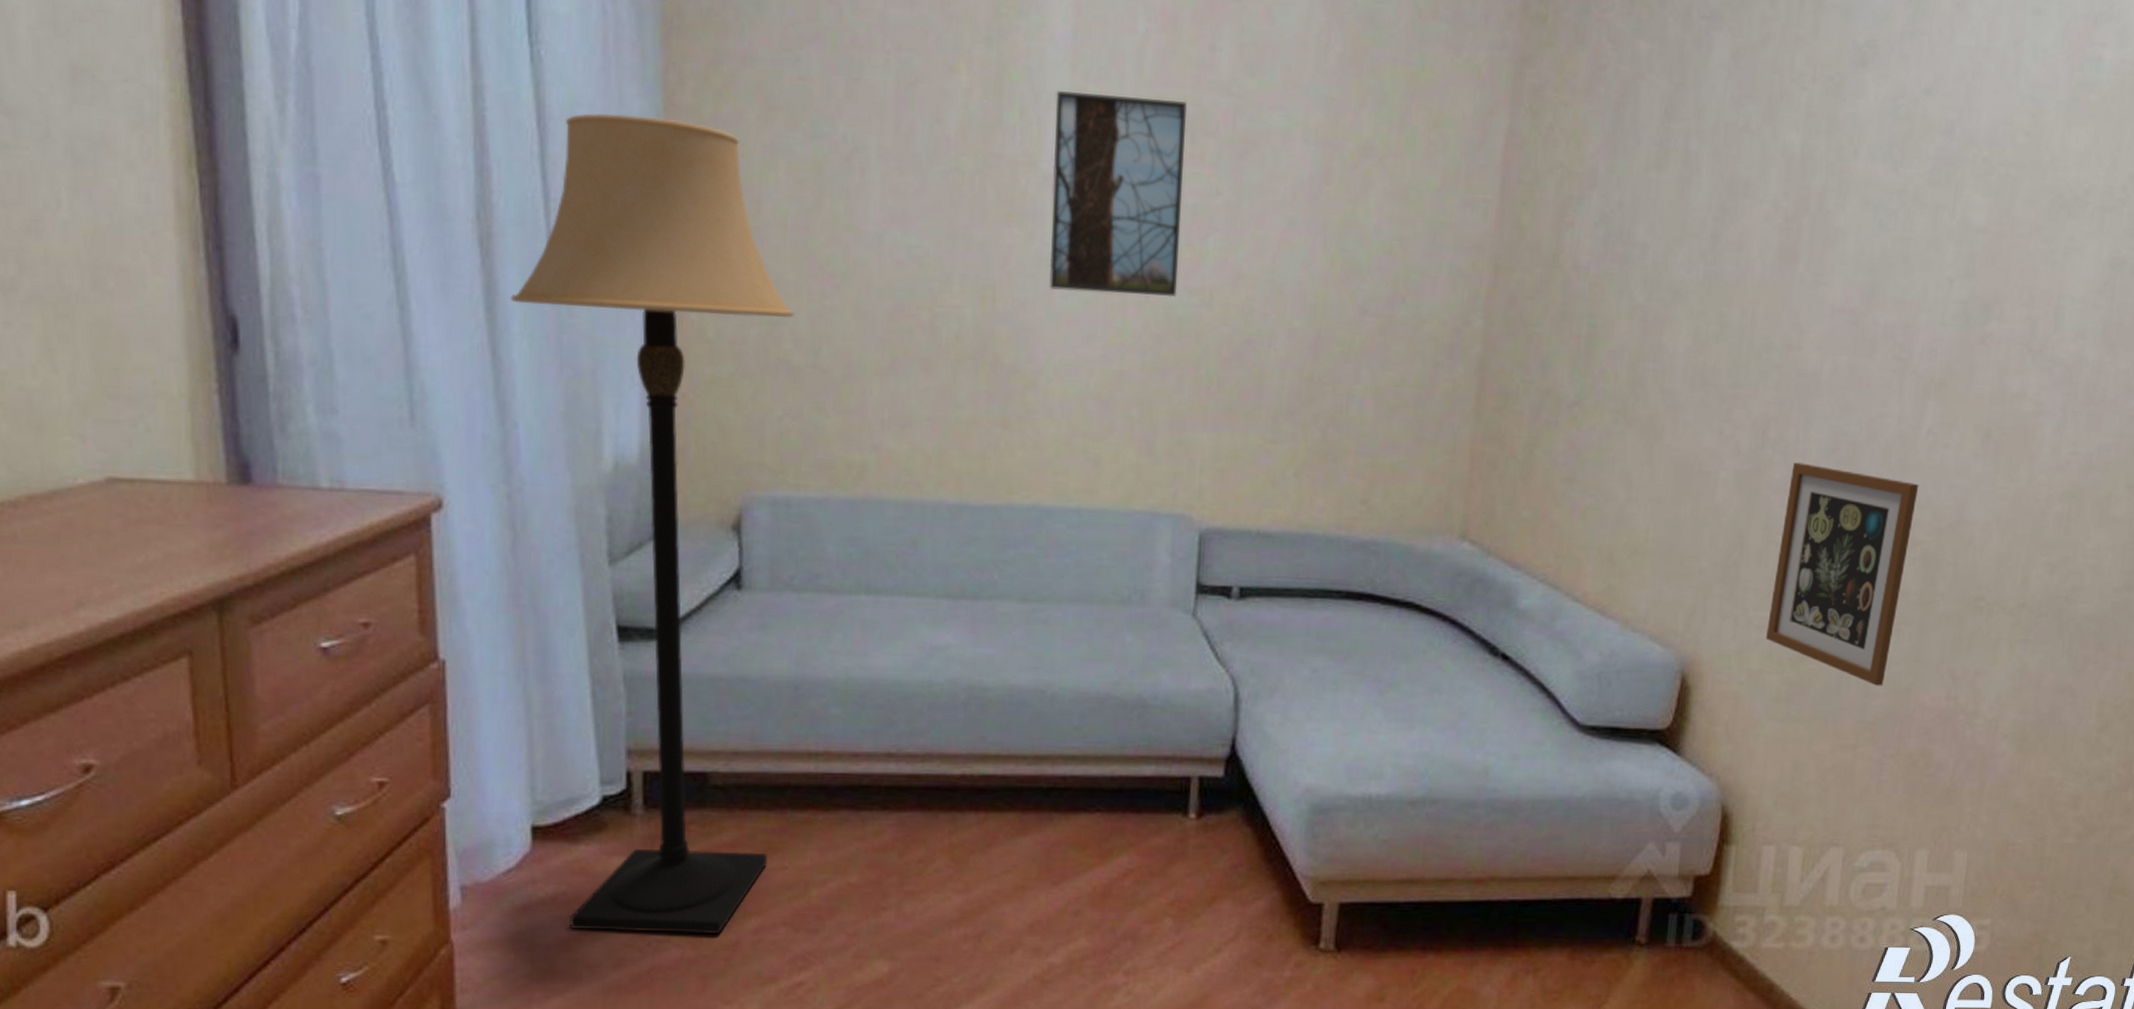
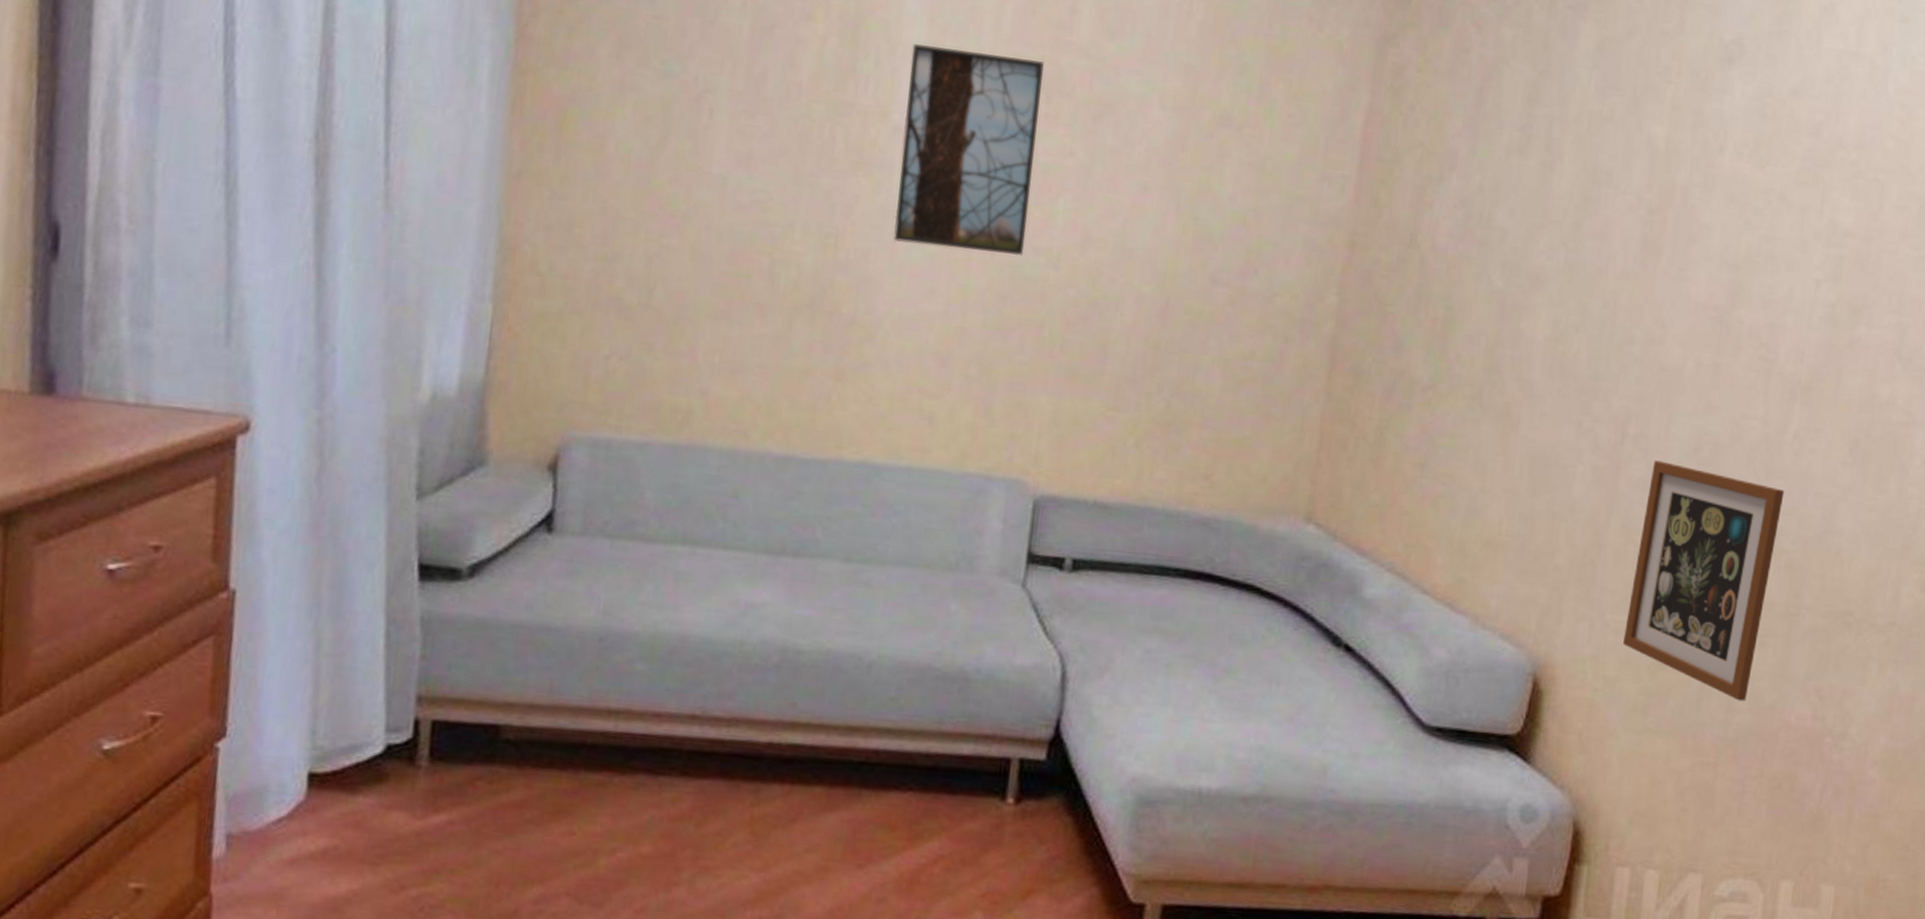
lamp: present [510,113,795,935] -> none [338,40,632,901]

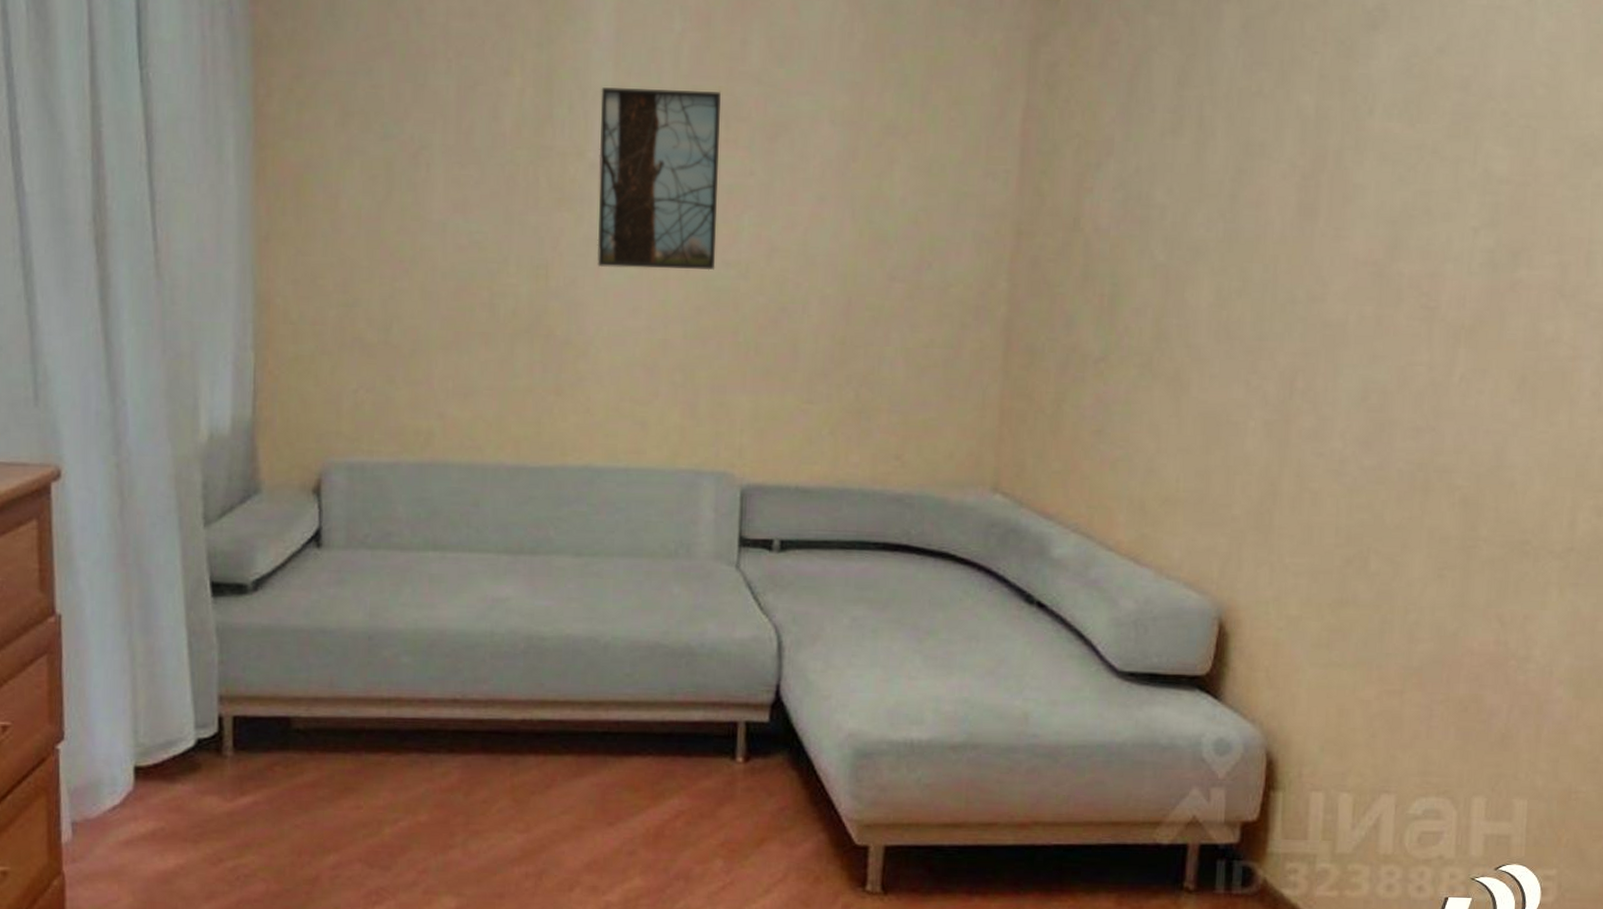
picture frame: present [1623,460,1785,701] -> none [1304,411,1454,631]

